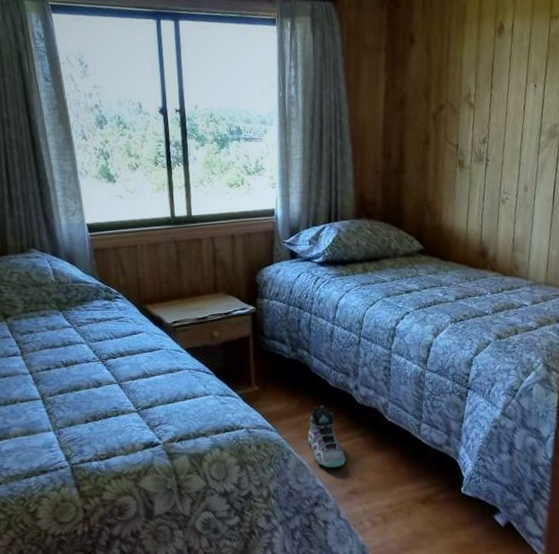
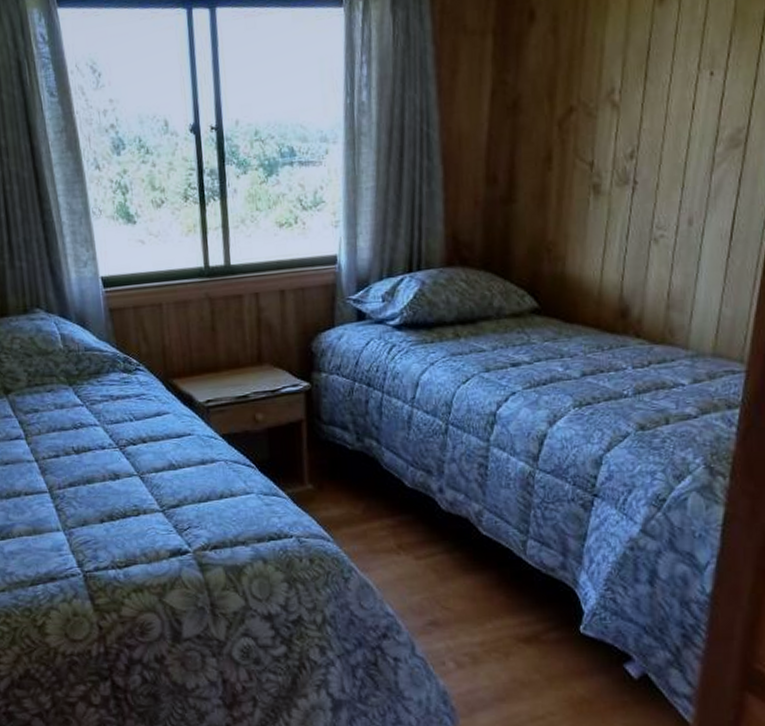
sneaker: present [308,405,345,468] -> none [375,511,424,592]

